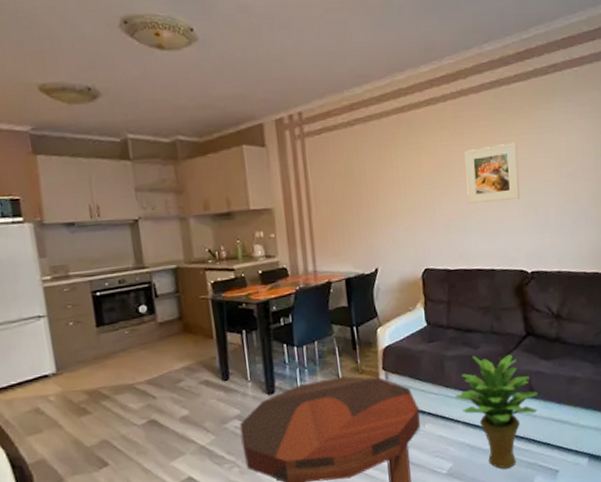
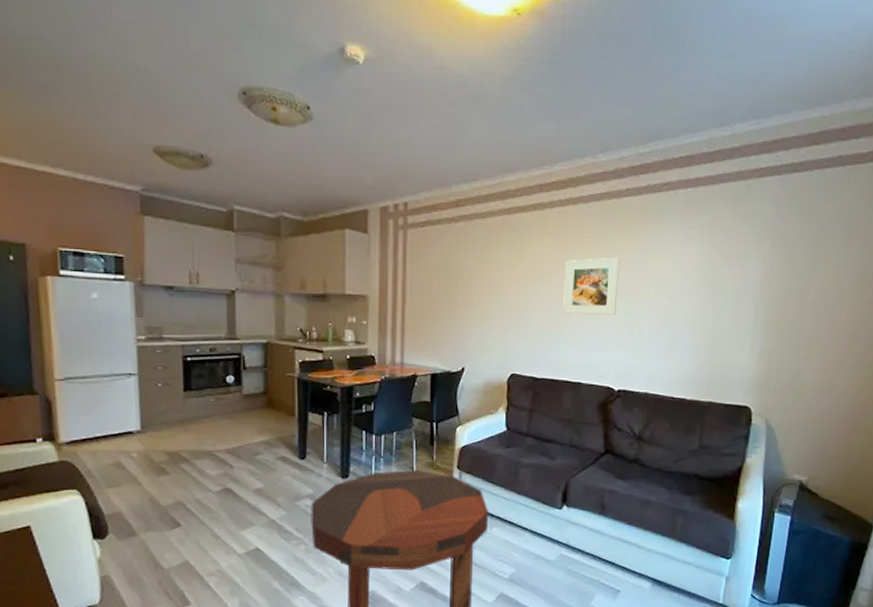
potted plant: present [455,354,538,469] -> none [526,467,609,582]

